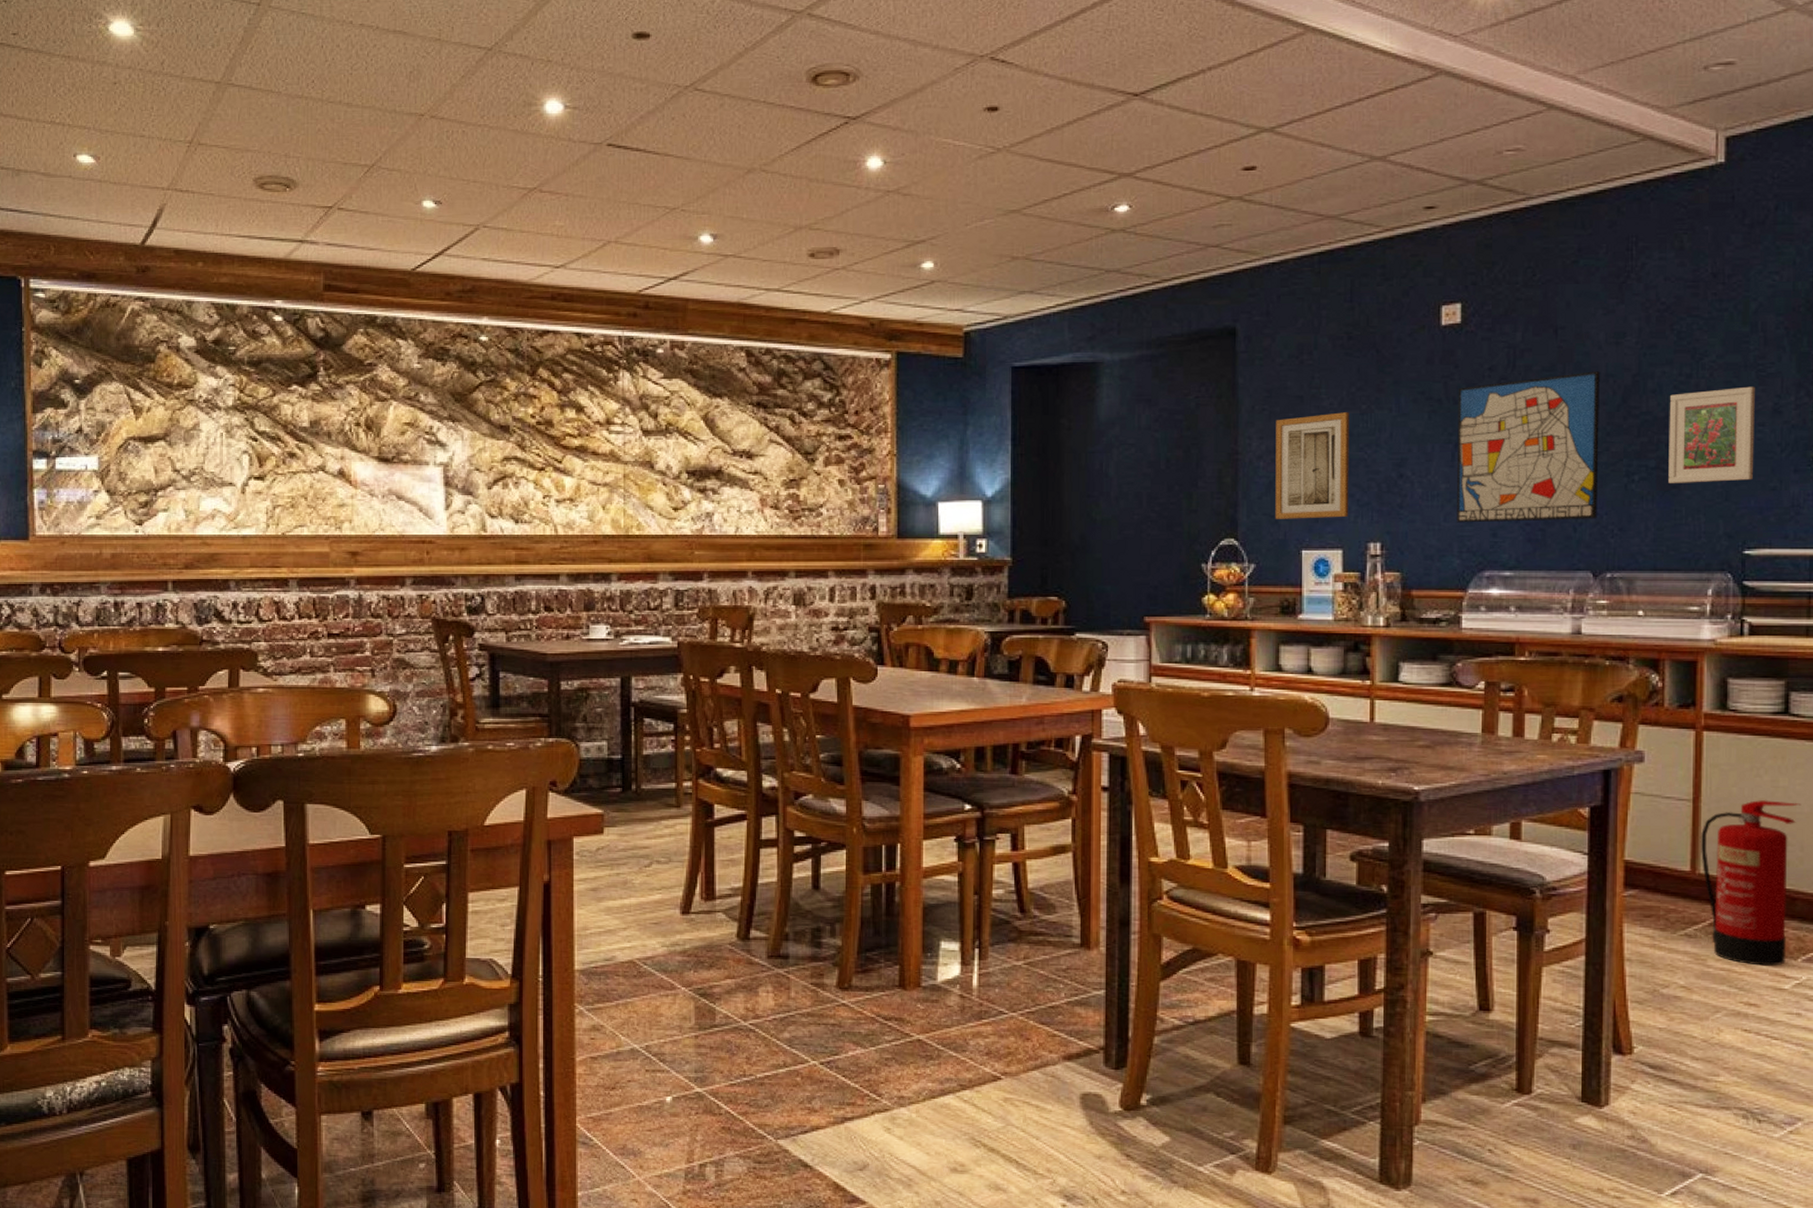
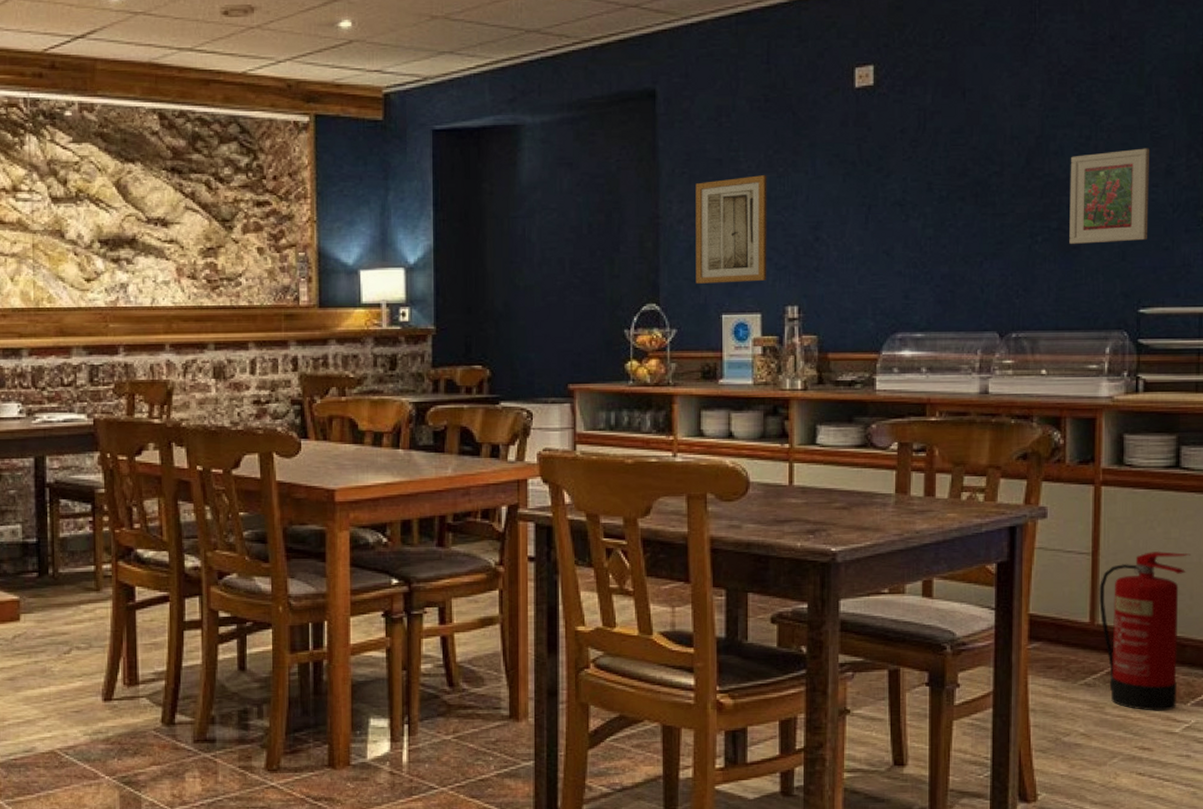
wall art: present [1457,371,1600,523] -> none [871,133,1005,285]

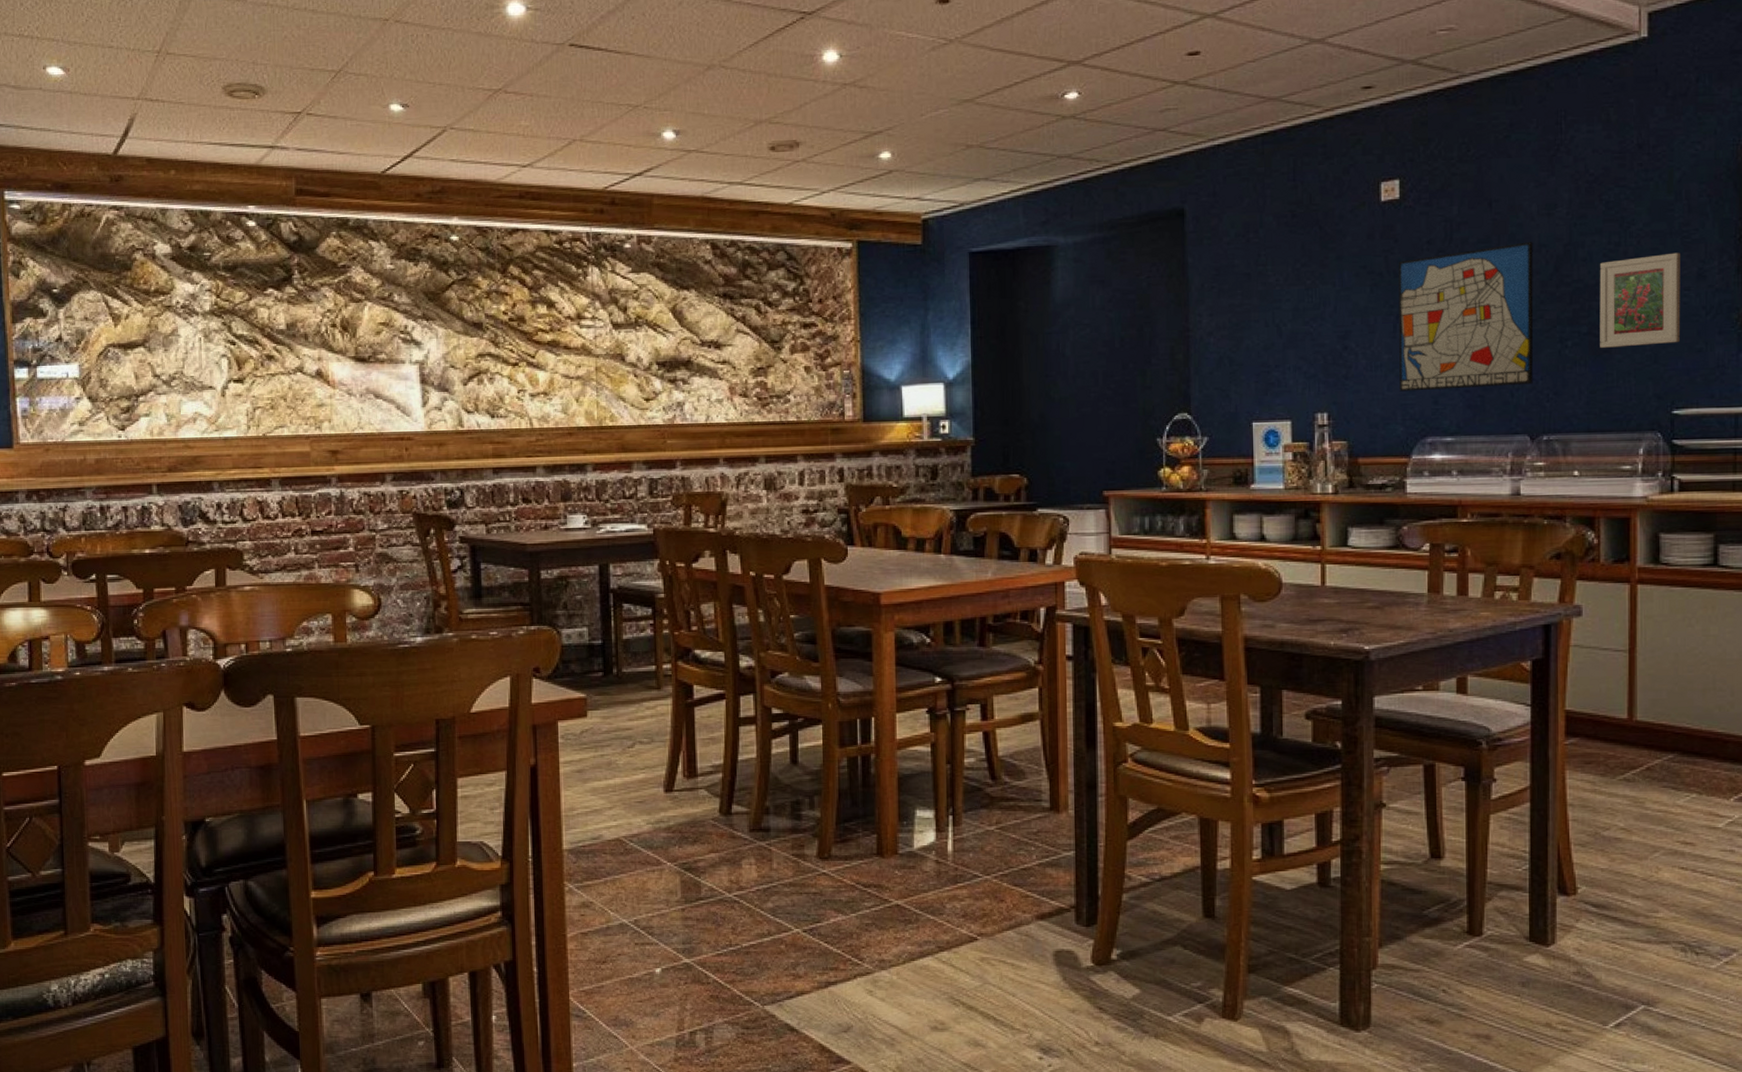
wall art: present [696,175,767,284] -> none [1225,288,1296,393]
wall art: none [871,133,1005,285] -> present [1398,242,1534,392]
fire extinguisher: present [1098,551,1191,711] -> none [1636,648,1731,806]

